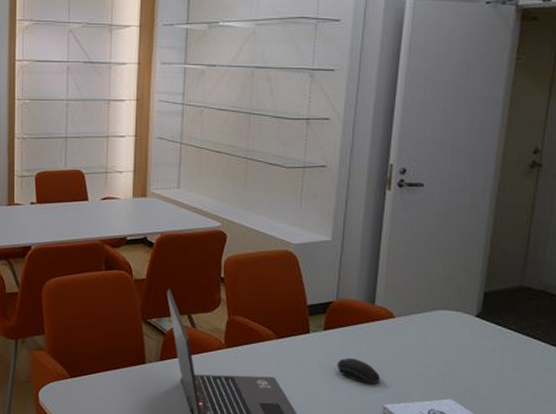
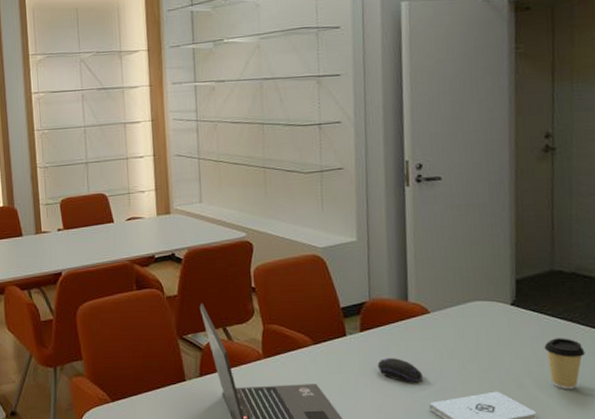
coffee cup: none [503,353,542,403] -> present [544,338,585,389]

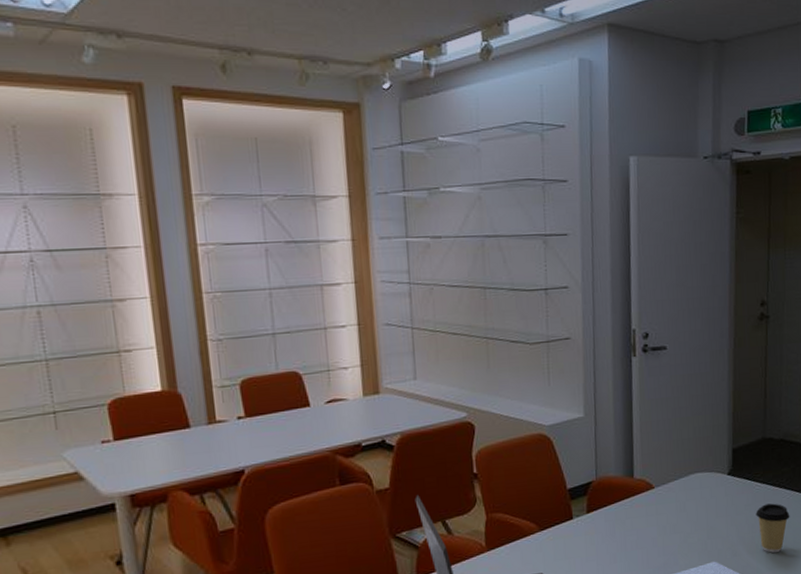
computer mouse: present [377,357,424,382] -> none [603,537,648,562]

